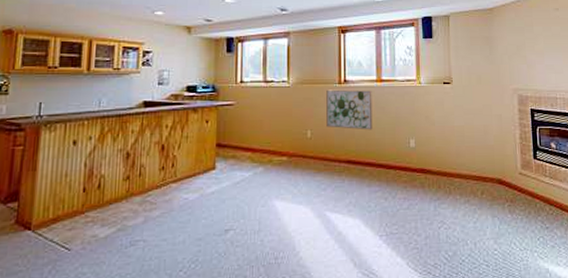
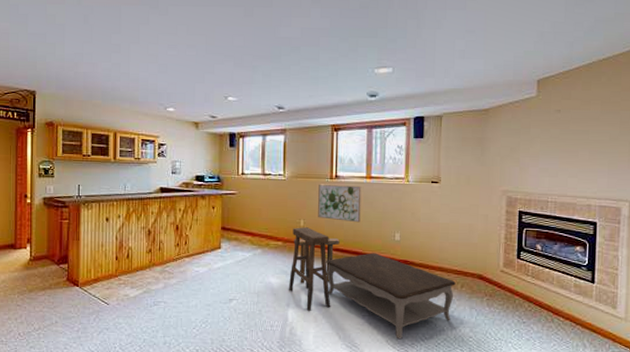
stool: none [294,138,344,236] -> present [288,227,331,311]
stool: none [300,148,351,204] -> present [294,237,340,284]
coffee table: none [337,162,476,259] -> present [326,253,456,339]

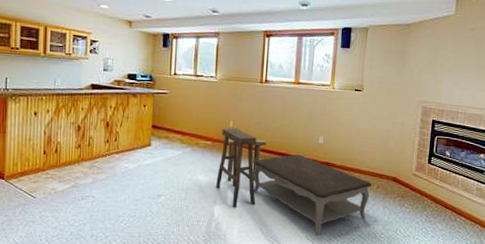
wall art: present [318,184,362,223] -> none [247,87,290,126]

